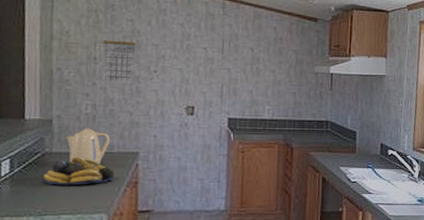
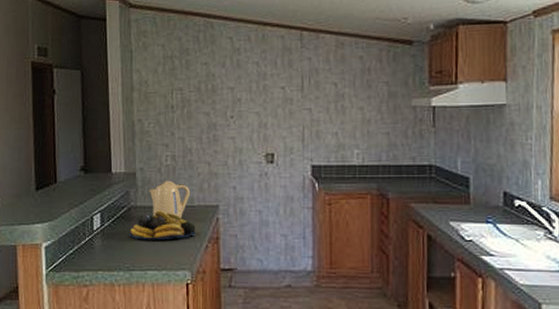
calendar: present [102,40,136,84] -> none [179,86,212,132]

